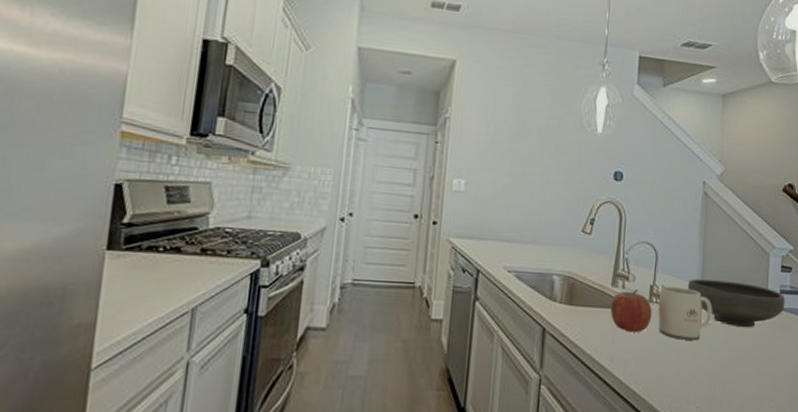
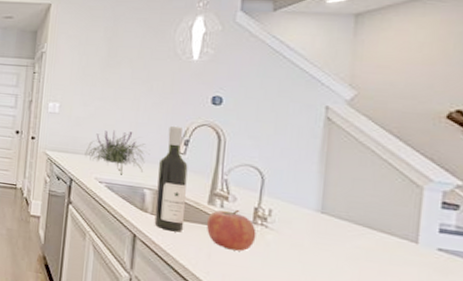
plant: none [492,210,559,262] -> present [85,130,150,175]
bottle: none [563,204,594,320] -> present [154,126,188,233]
mug: present [658,286,712,340] -> none [264,209,336,269]
bowl: present [687,279,785,328] -> none [302,205,448,265]

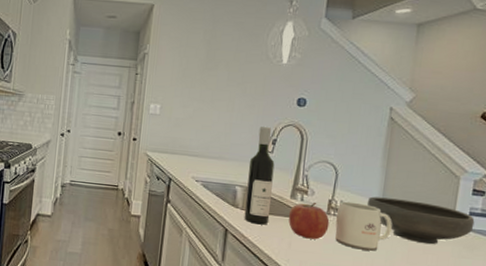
plant: present [85,130,150,175] -> none [183,131,242,174]
mug: none [264,209,336,269] -> present [335,201,393,251]
bowl: none [302,205,448,265] -> present [366,196,475,245]

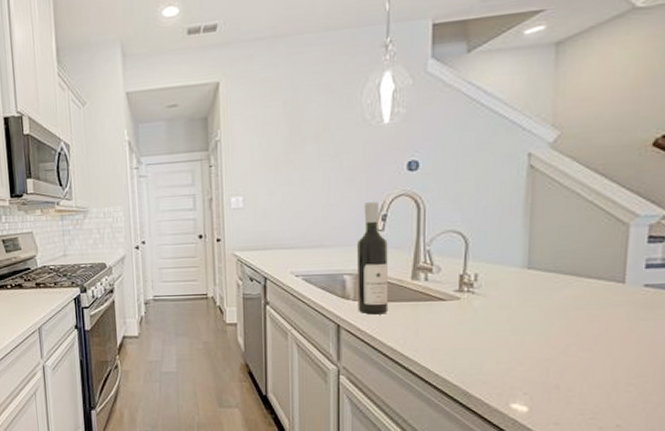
fruit: present [288,203,330,240] -> none [411,281,463,323]
mug: present [335,201,393,251] -> none [471,273,544,327]
bowl: present [366,196,475,245] -> none [508,260,654,310]

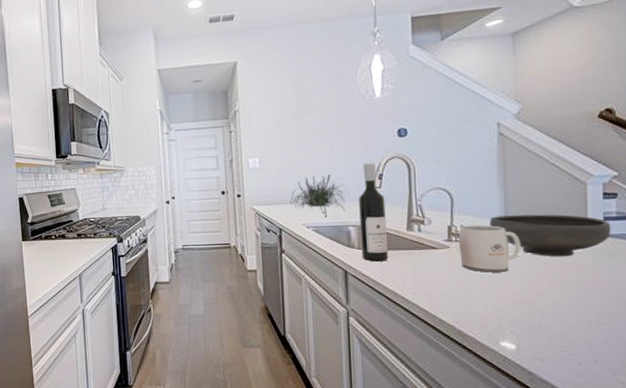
plant: none [277,215,347,265] -> present [289,175,349,217]
mug: none [471,273,544,327] -> present [459,225,521,272]
bowl: none [508,260,654,310] -> present [489,214,611,257]

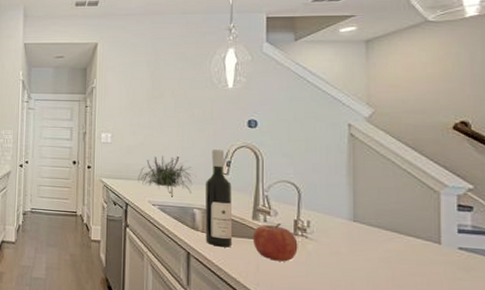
fruit: none [407,232,453,269] -> present [252,224,298,262]
mug: present [459,225,521,272] -> none [305,221,369,273]
bowl: present [489,214,611,257] -> none [337,215,466,266]

